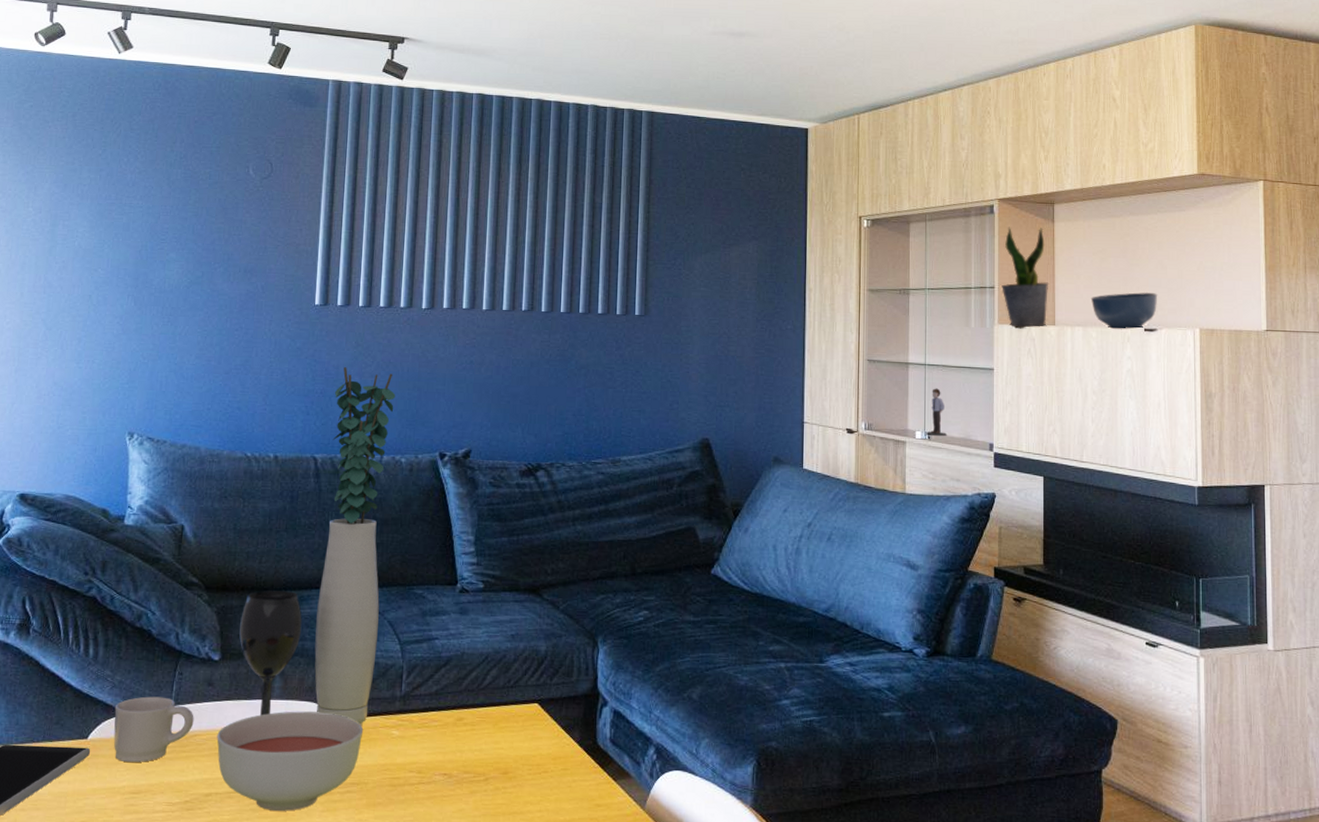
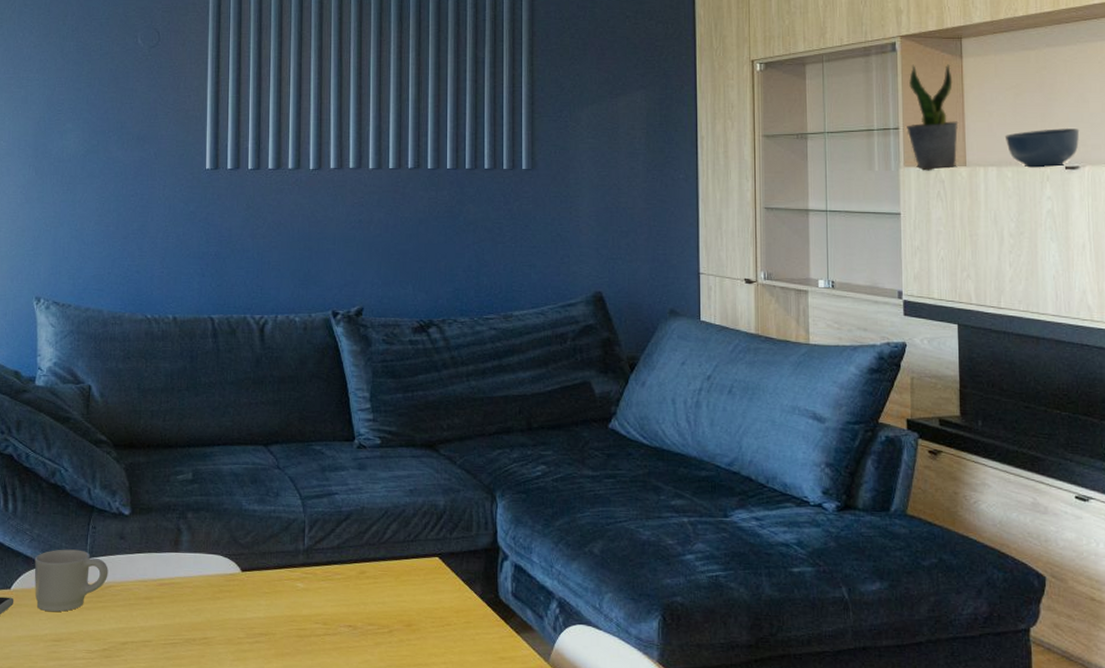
bowl: present [217,711,364,811] -> none [130,563,269,660]
wine glass: present [238,590,303,716] -> none [146,447,207,568]
vase: present [314,367,396,726] -> none [219,229,287,579]
figurine: present [925,388,948,437] -> none [829,235,853,285]

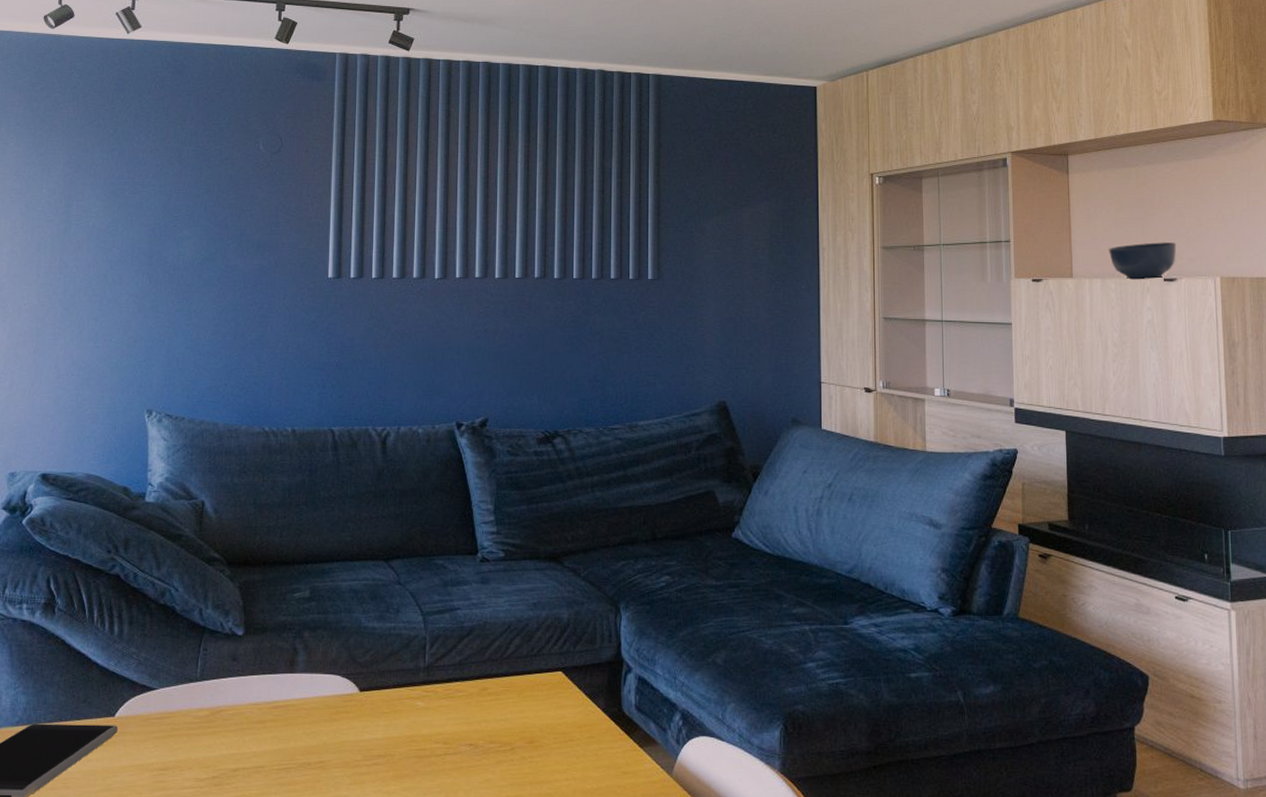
mug: present [34,549,108,612] -> none [140,673,220,740]
potted plant: present [907,64,959,170] -> none [1017,179,1066,281]

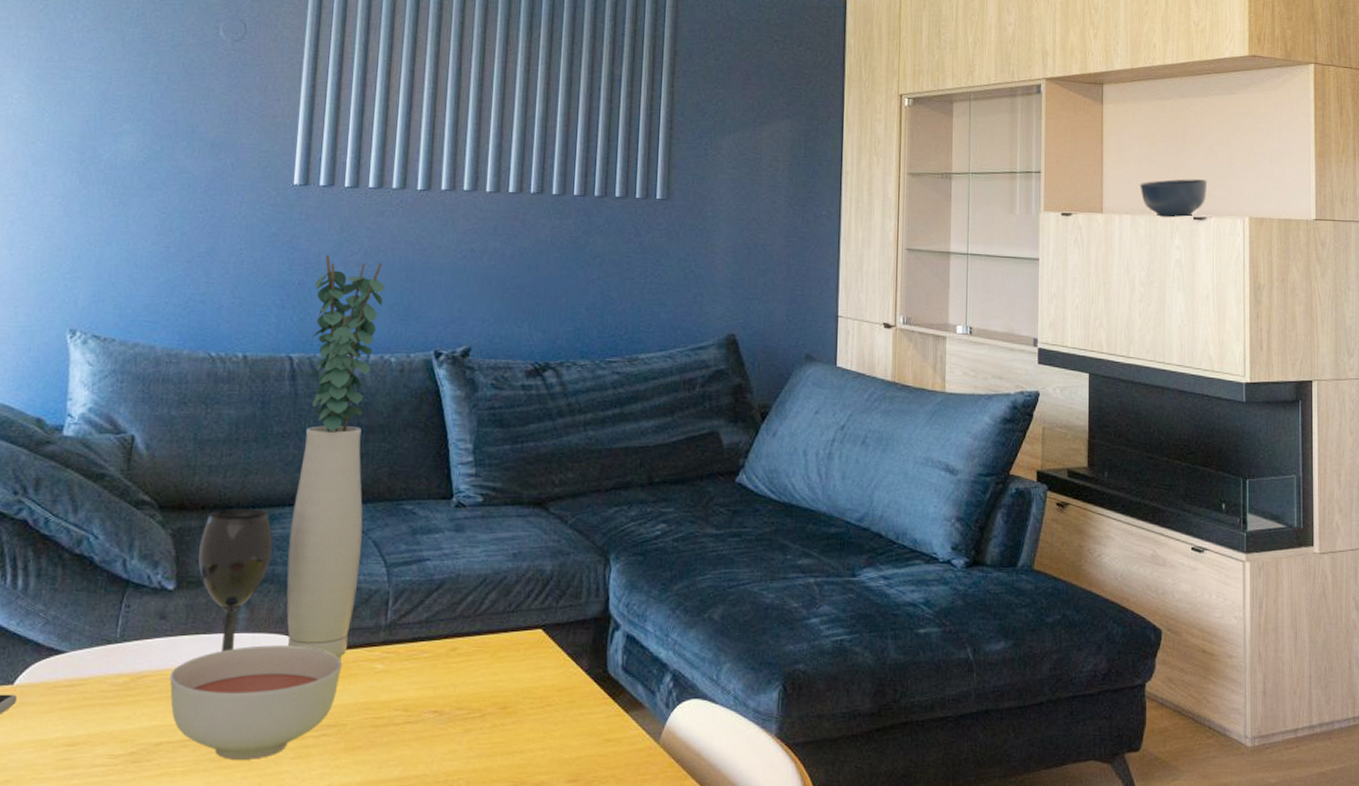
bowl: none [243,684,389,785] -> present [169,645,343,760]
wine glass: none [261,564,325,690] -> present [197,509,274,652]
vase: none [337,339,411,698] -> present [286,255,386,660]

